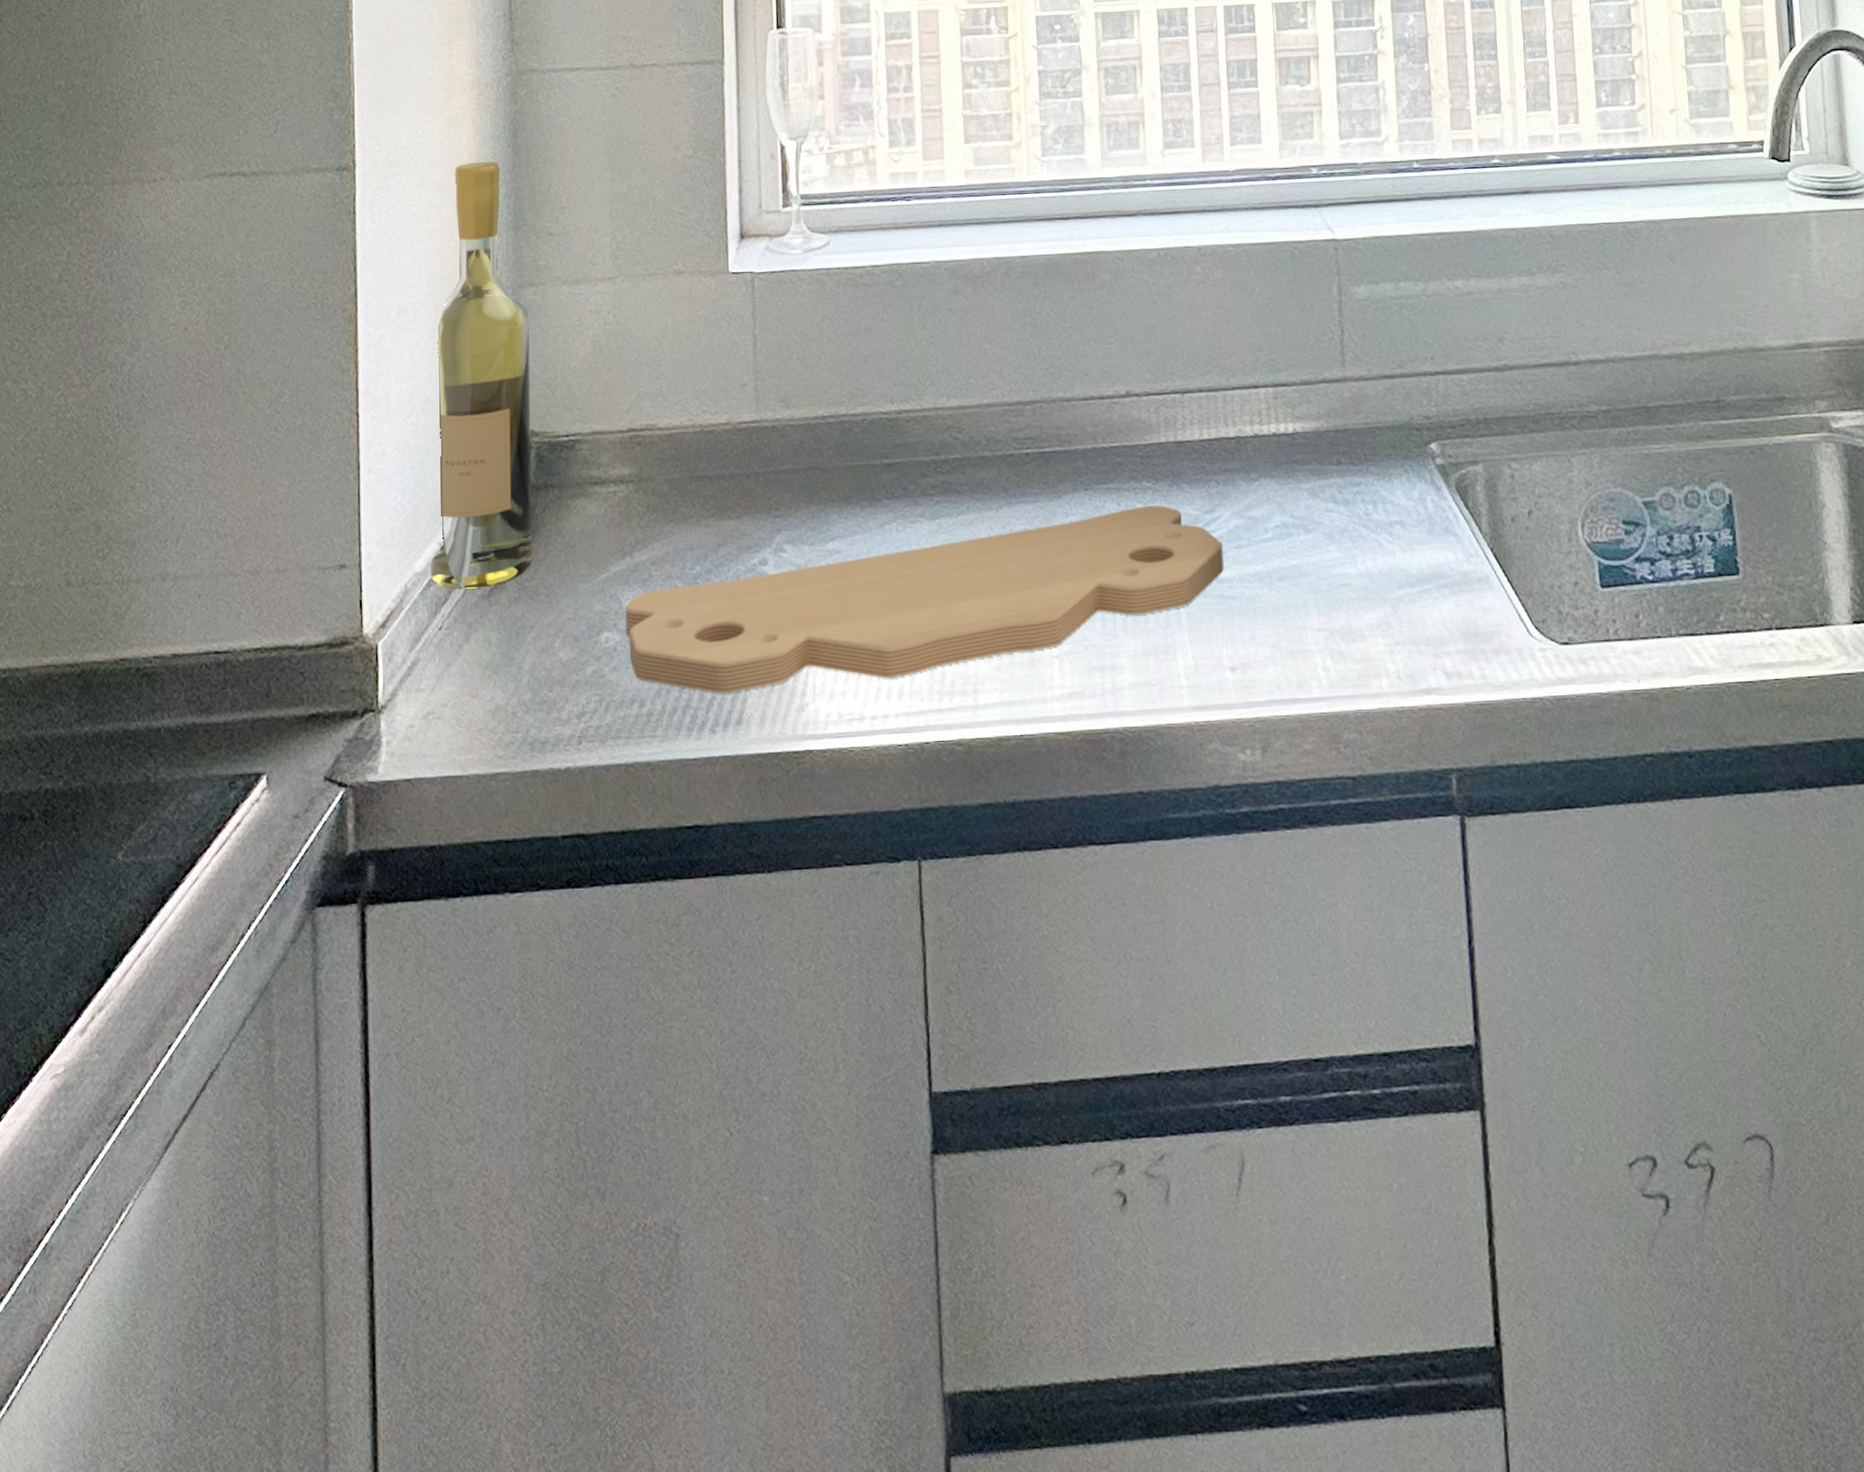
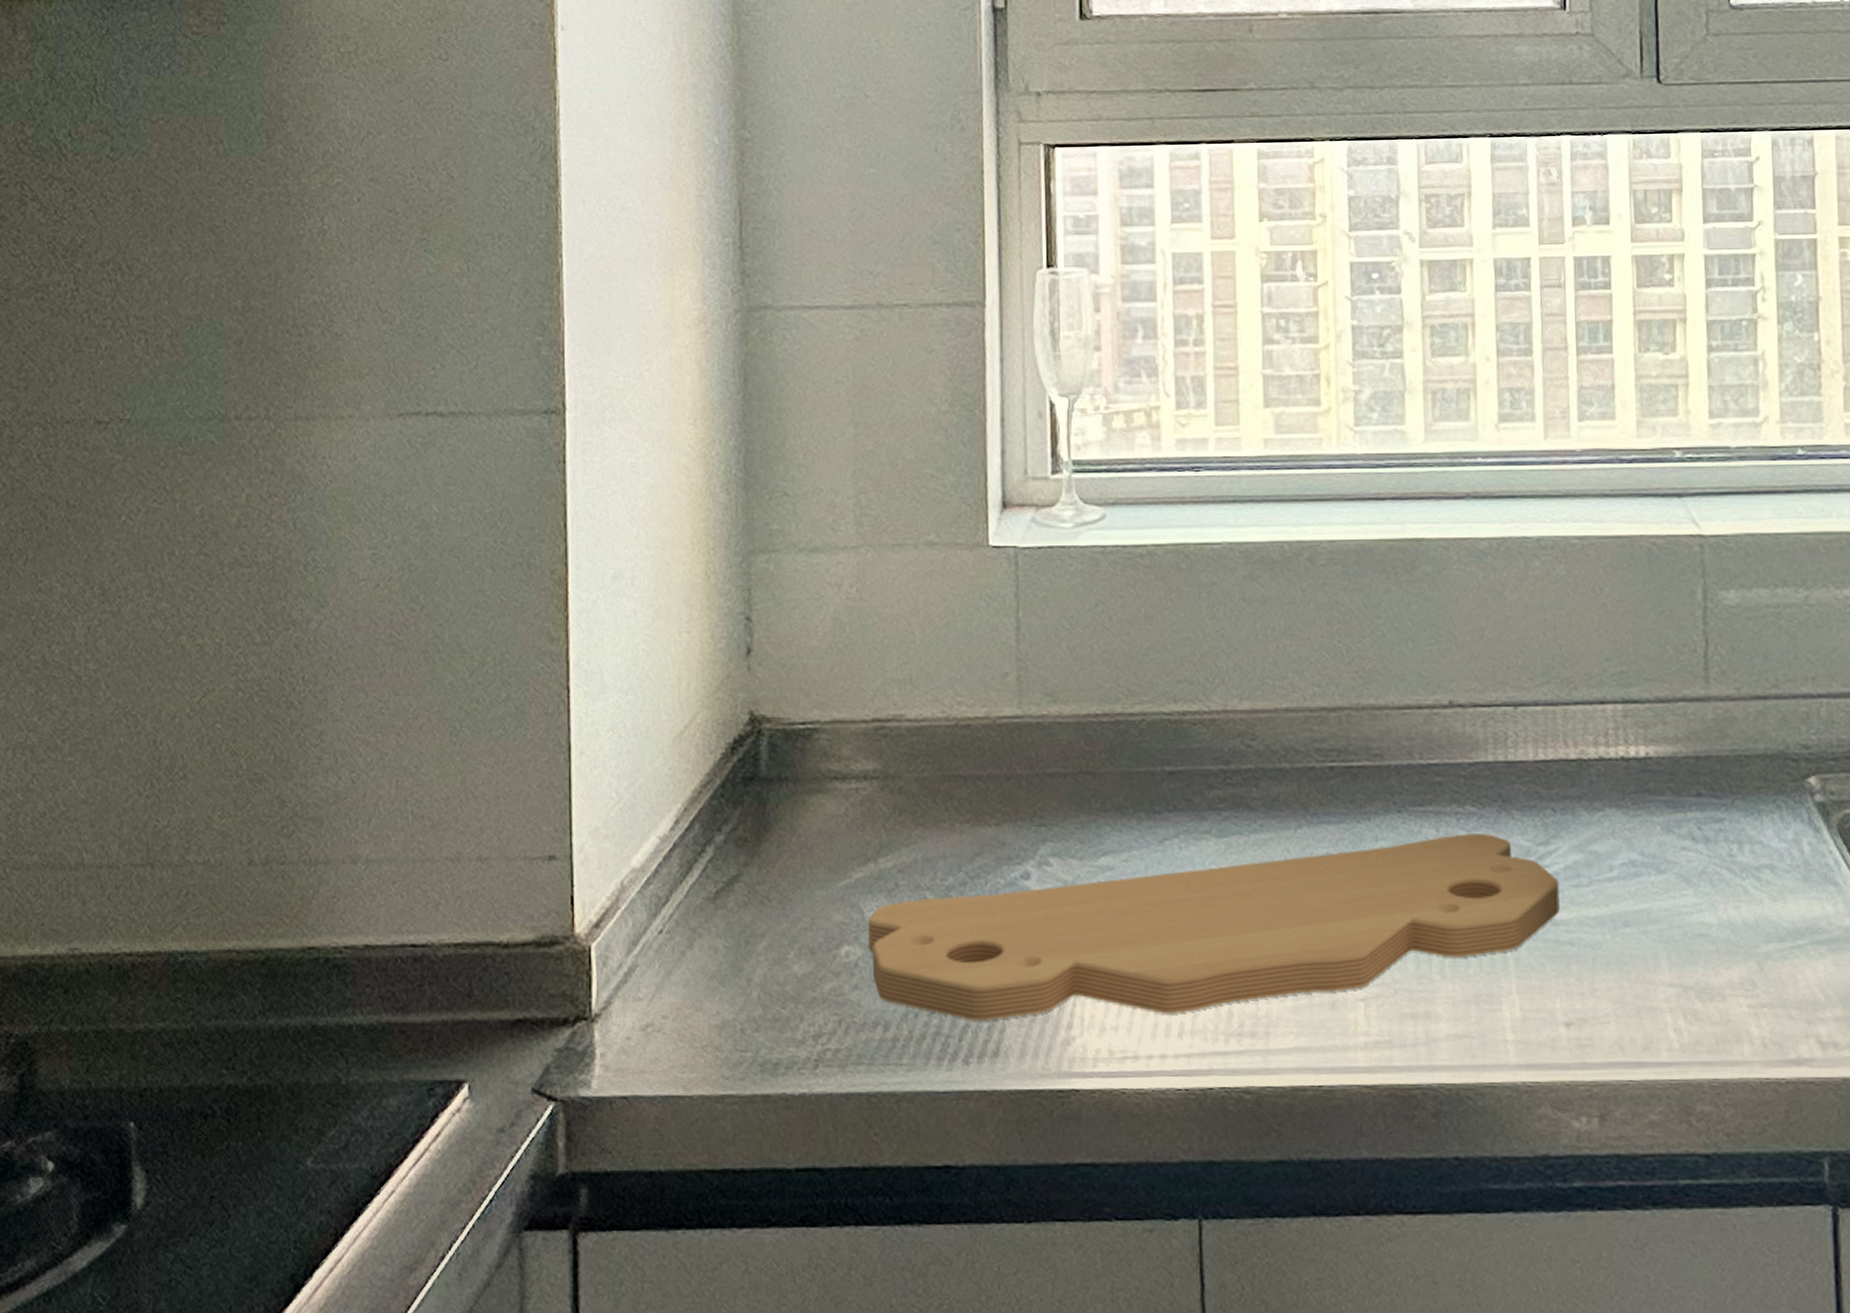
bottle: present [430,161,532,590] -> none [649,409,764,891]

